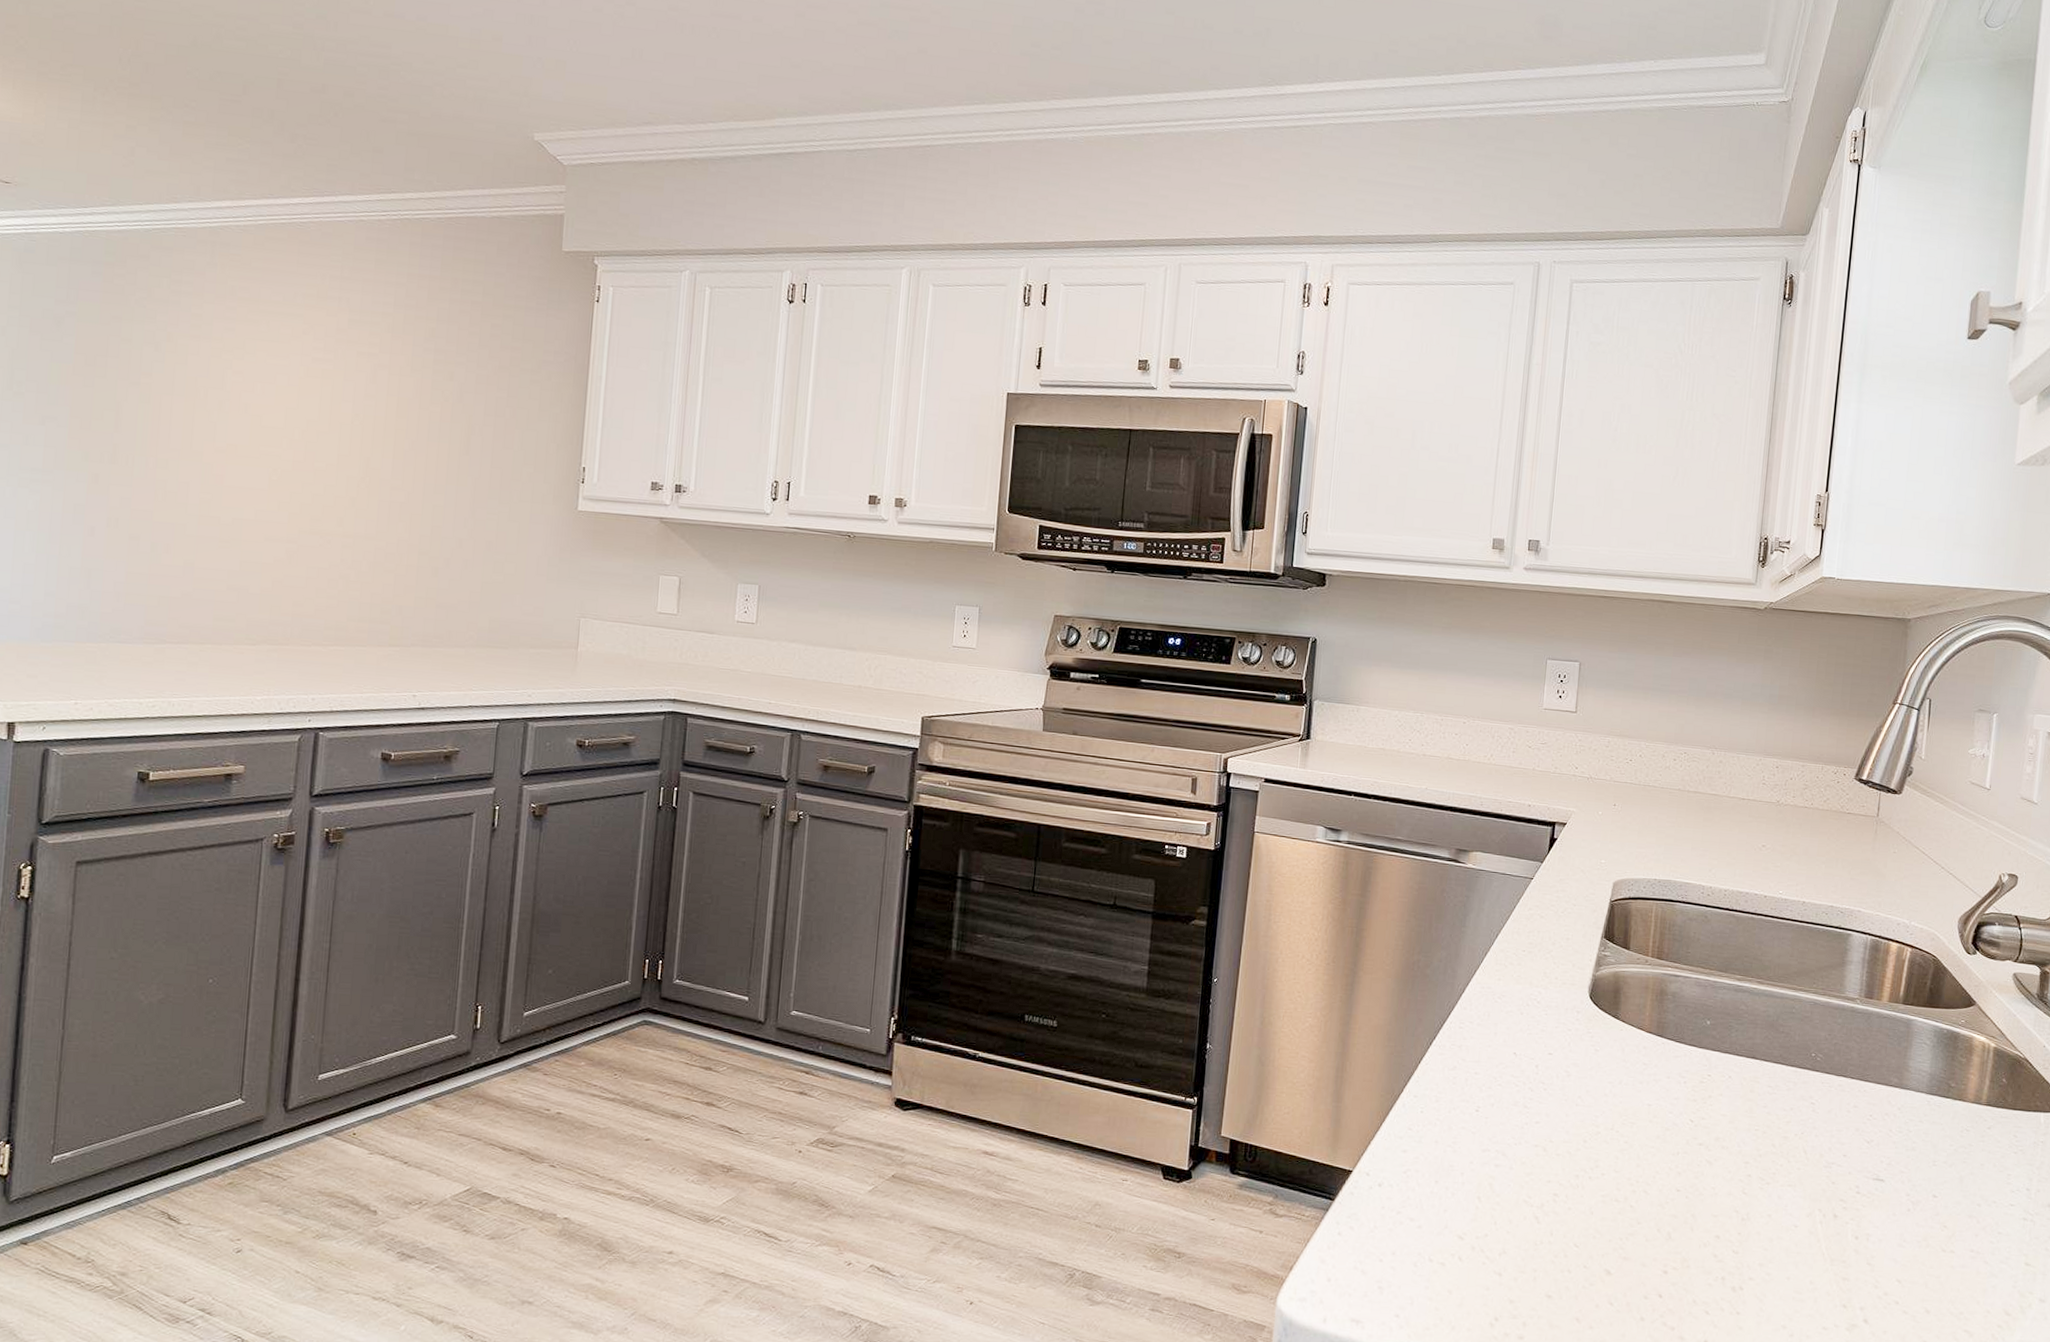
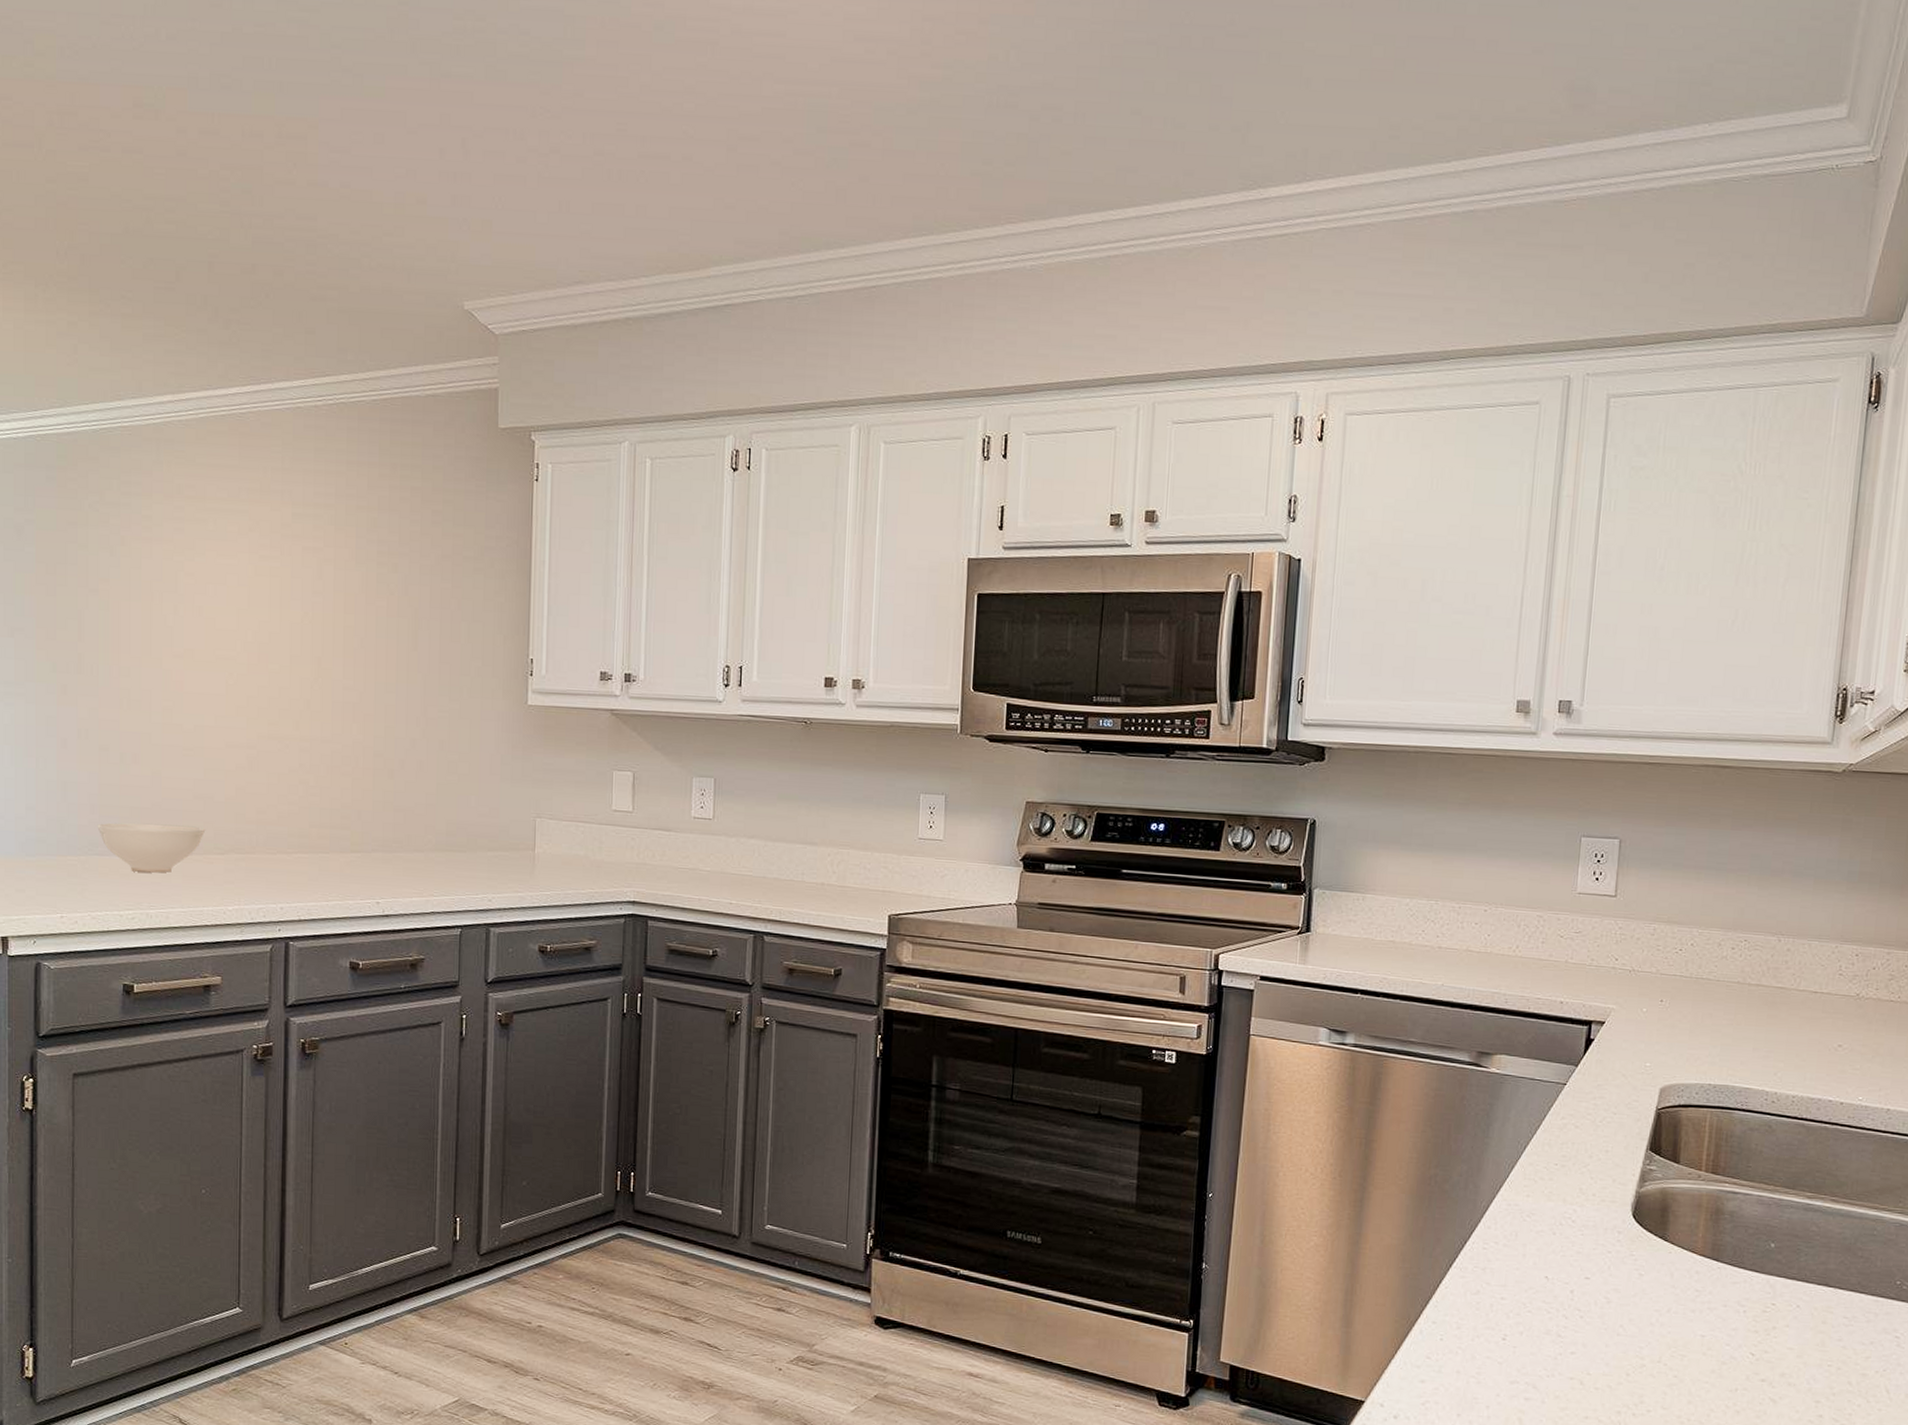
bowl: none [121,611,238,662] -> present [97,823,206,873]

